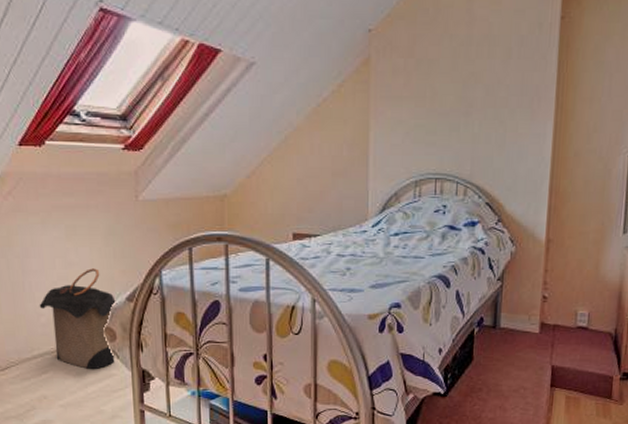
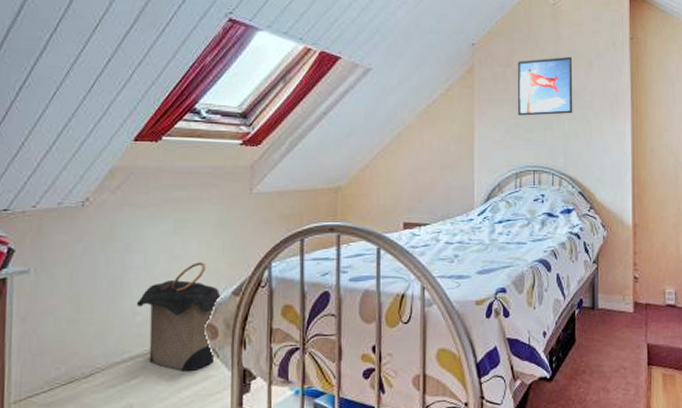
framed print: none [419,42,488,116] -> present [517,56,573,116]

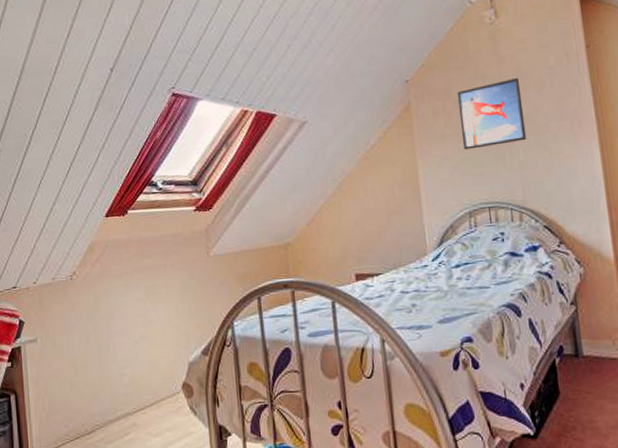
laundry hamper: present [136,262,222,371] -> none [122,325,194,428]

